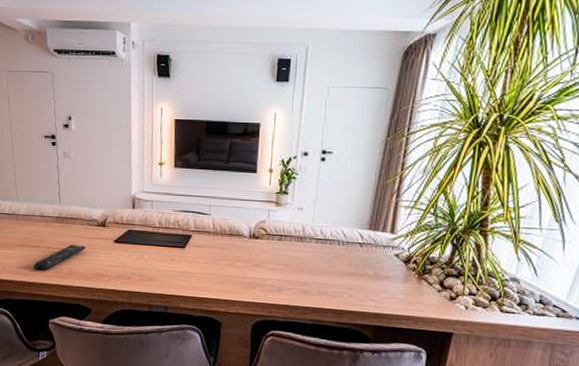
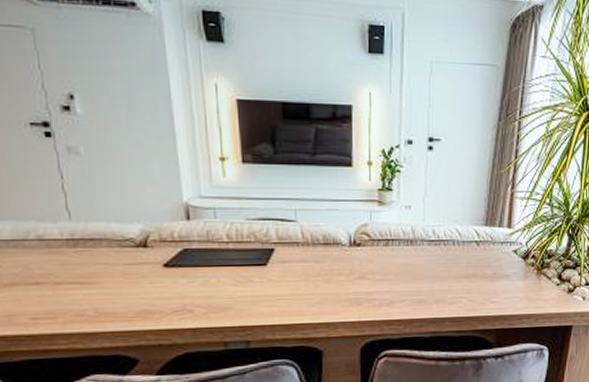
remote control: present [34,244,86,272] -> none [36,274,121,318]

